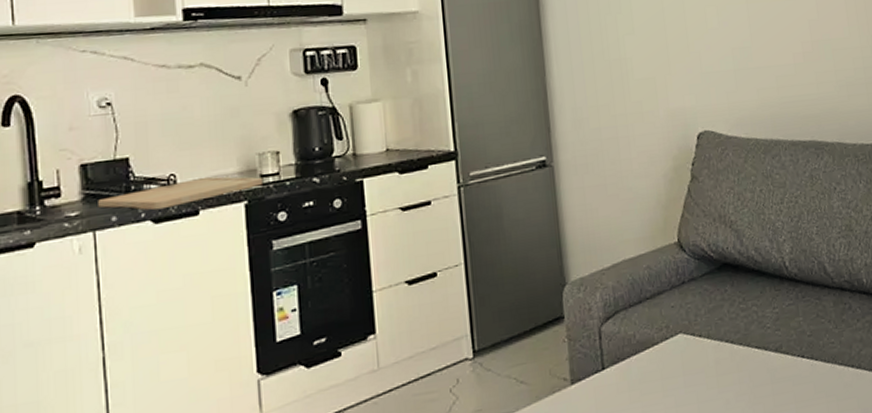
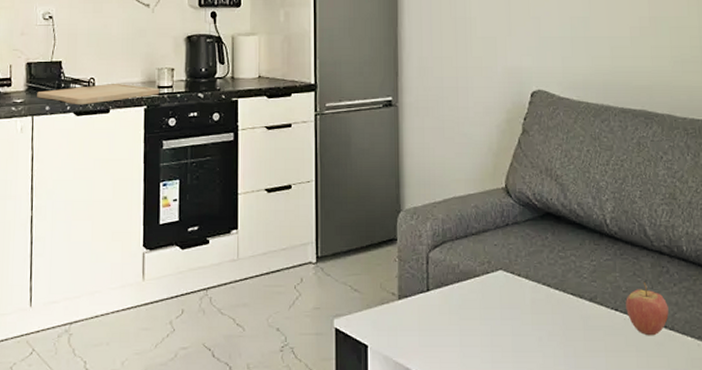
fruit: none [811,321,855,379] -> present [626,281,669,336]

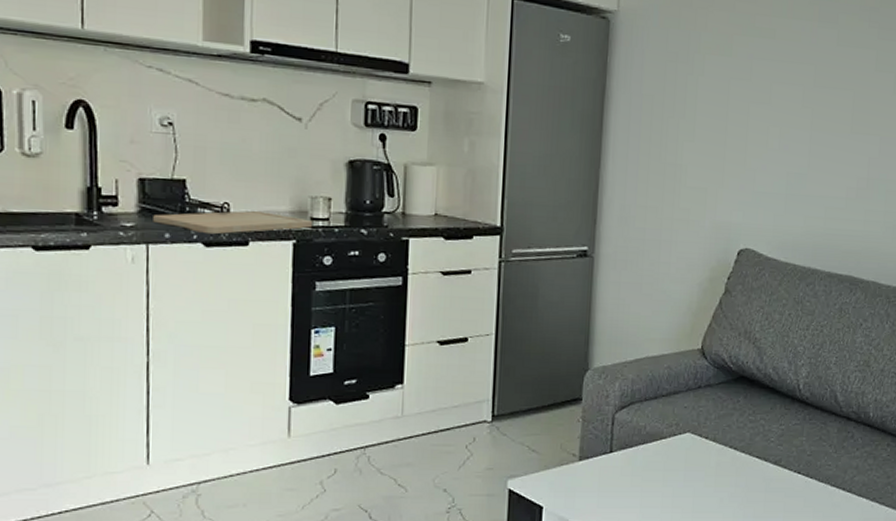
fruit: present [626,281,669,336] -> none [808,445,849,498]

